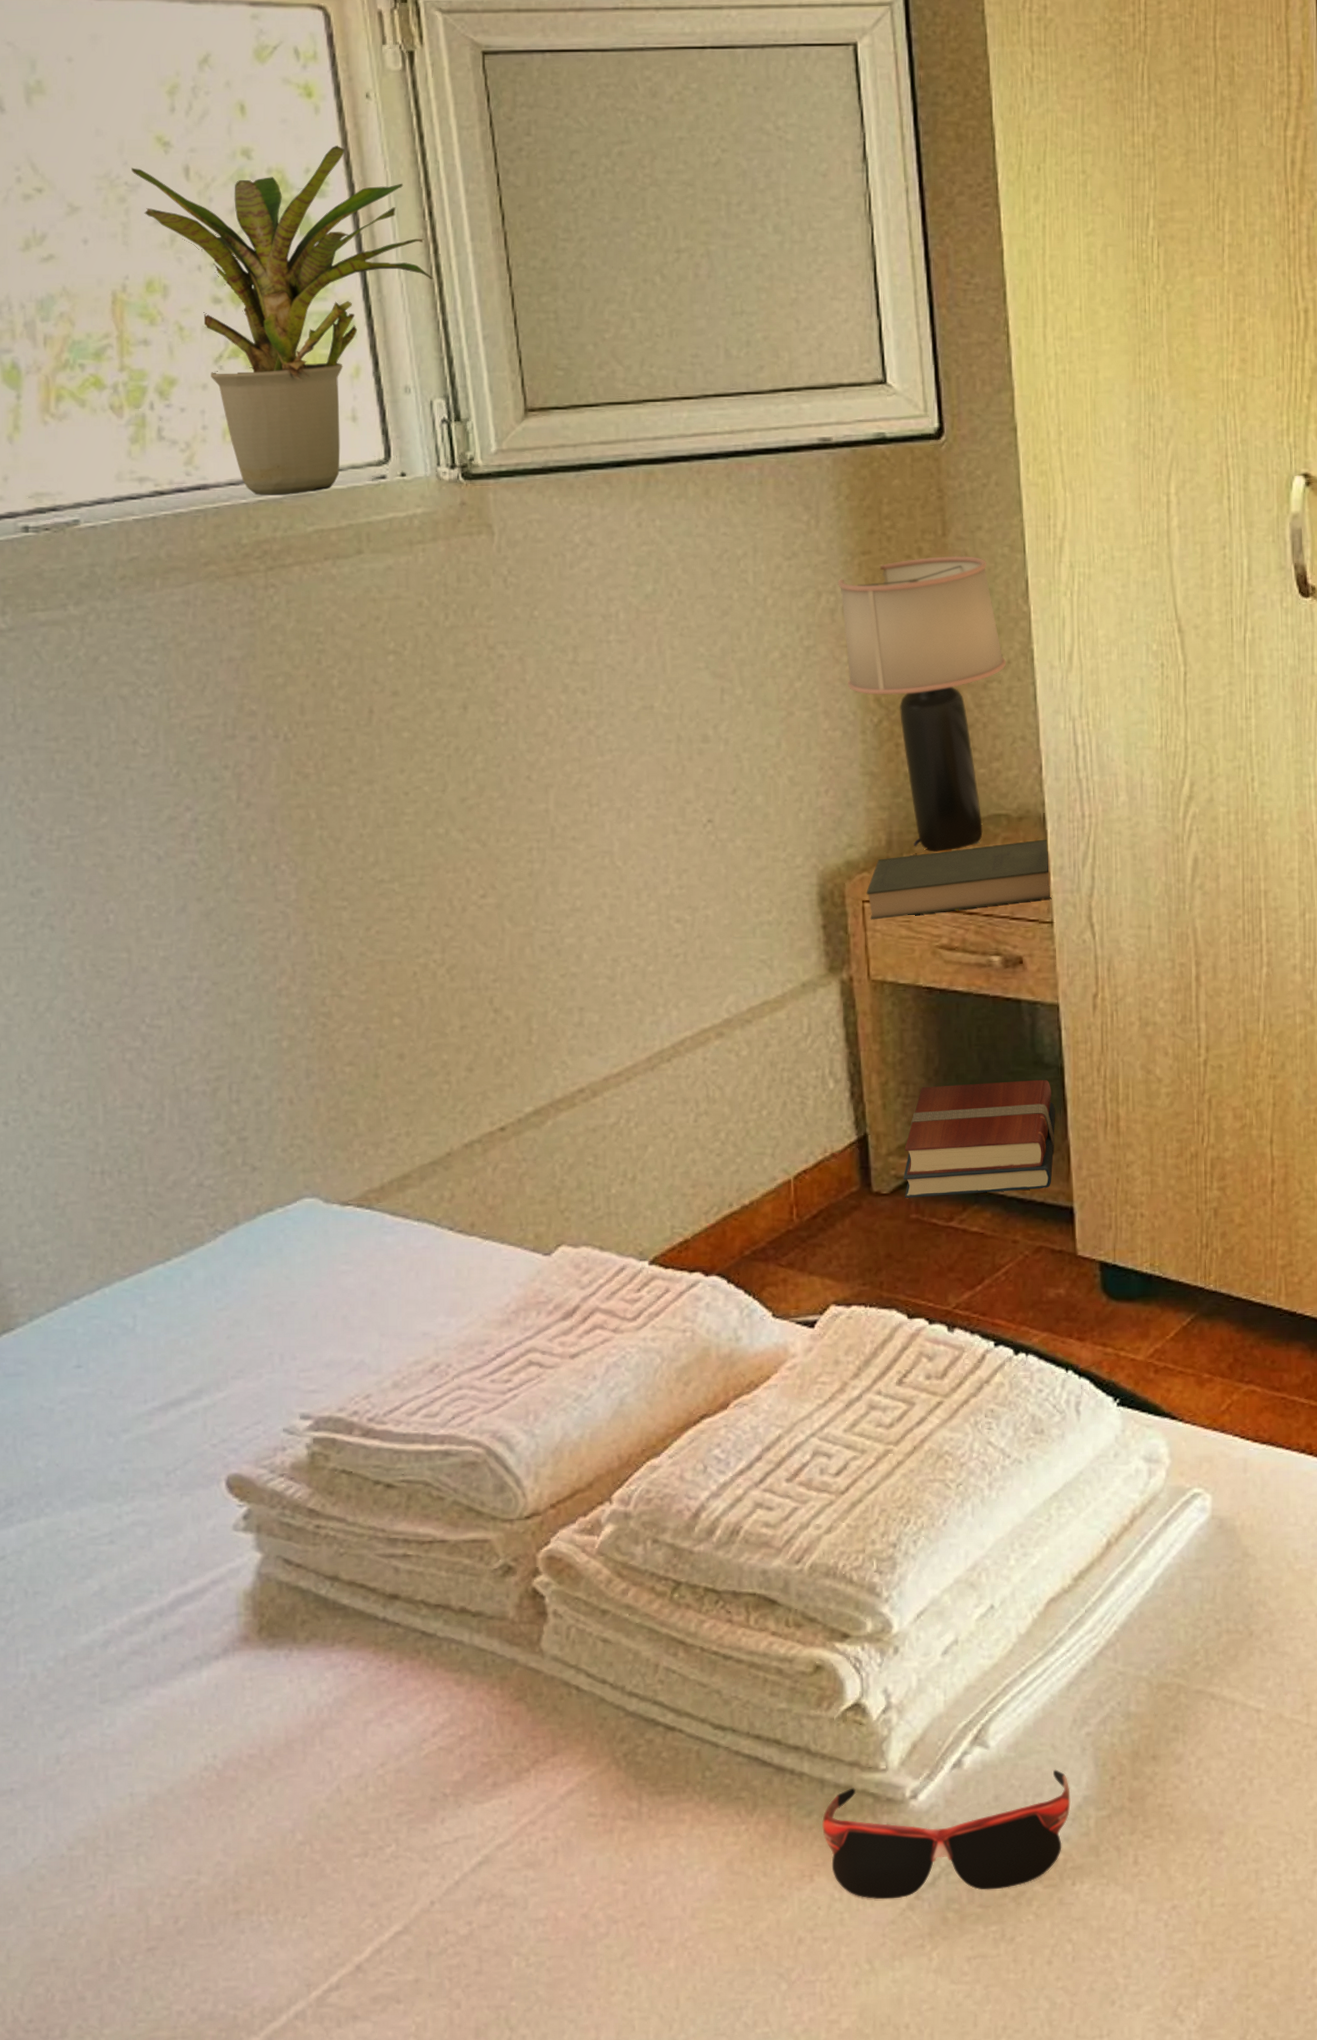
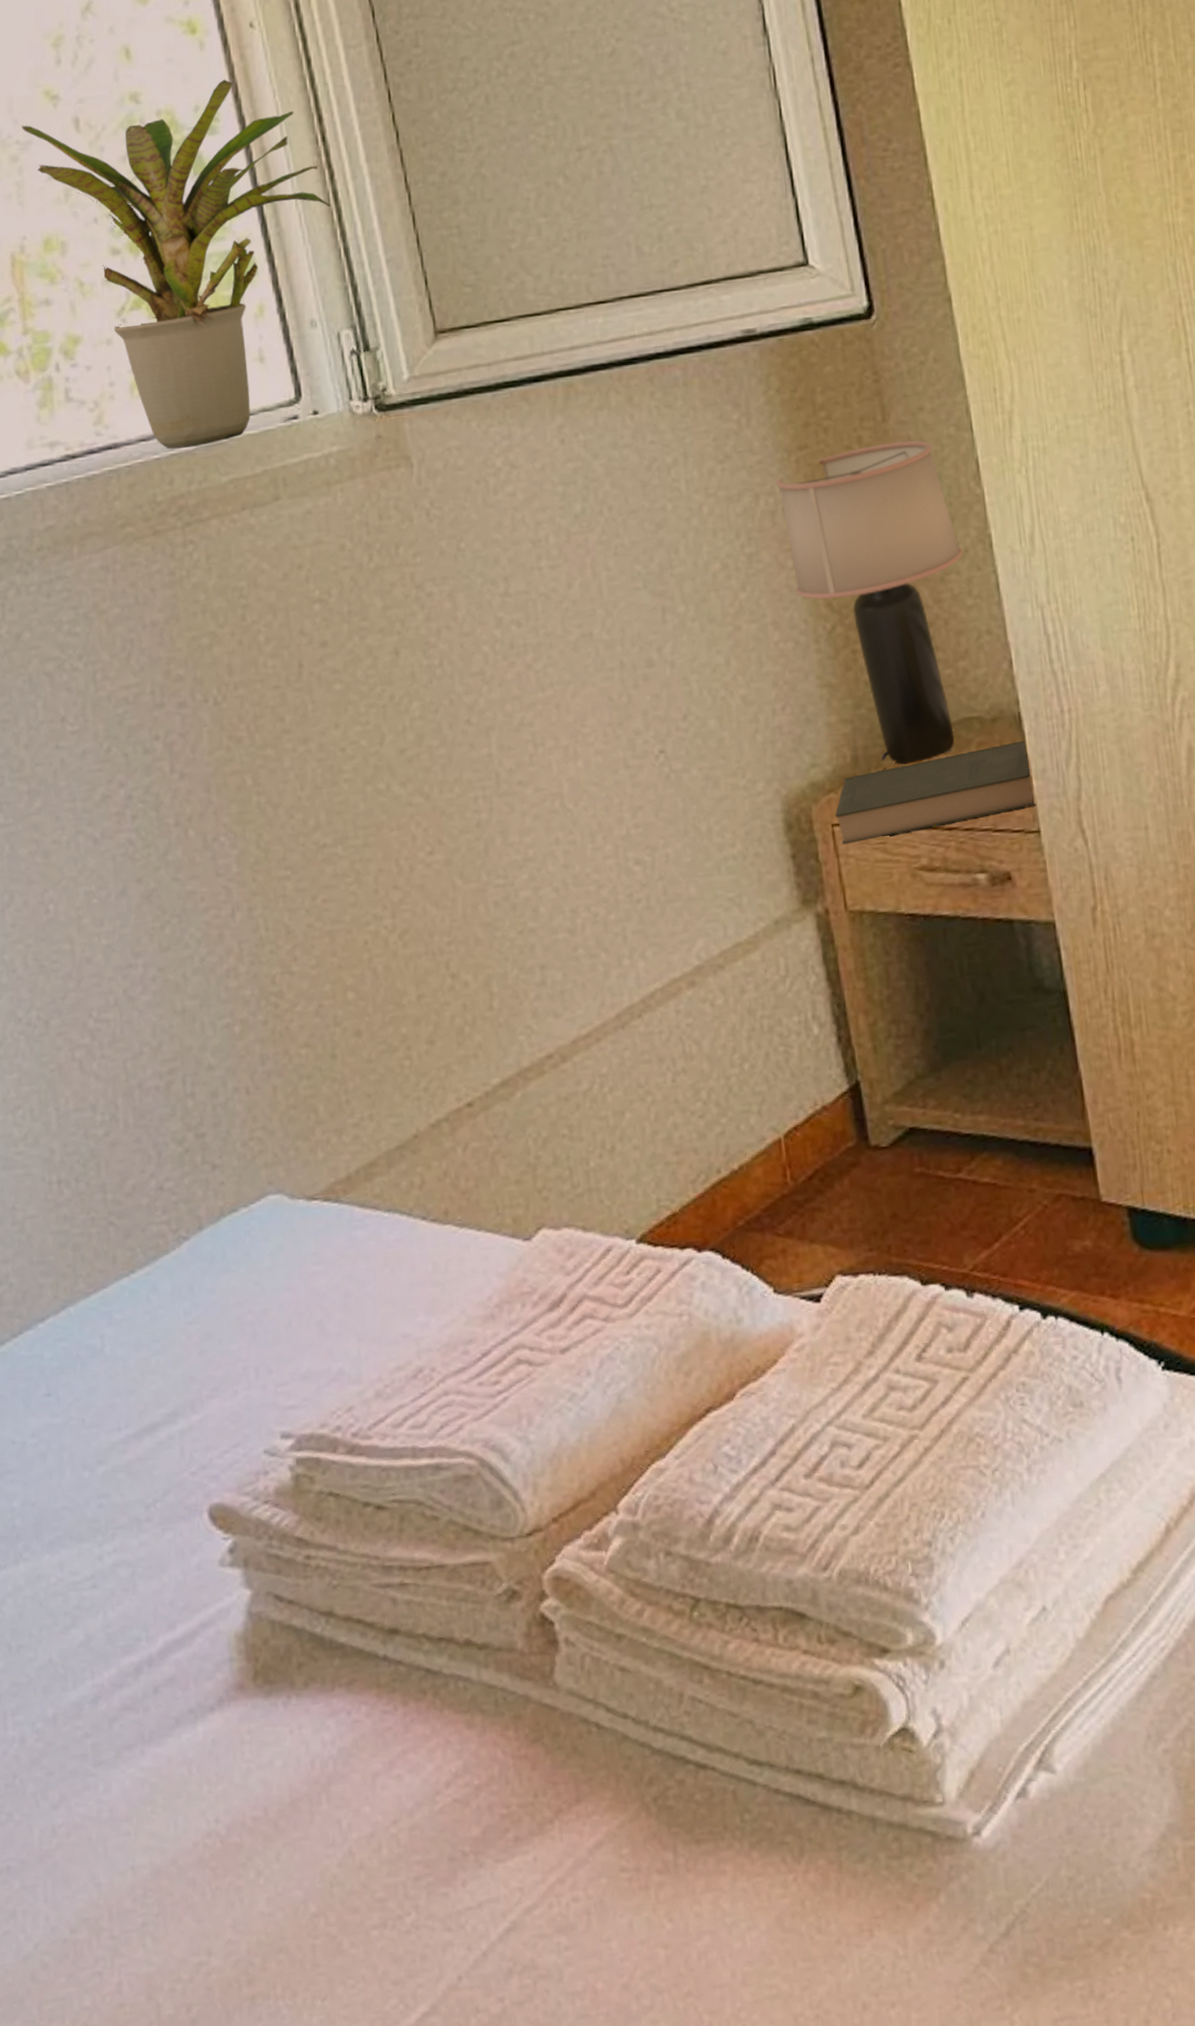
sunglasses: present [821,1769,1071,1900] -> none [876,1794,1154,1955]
books: present [903,1079,1056,1198] -> none [901,1006,1066,1150]

